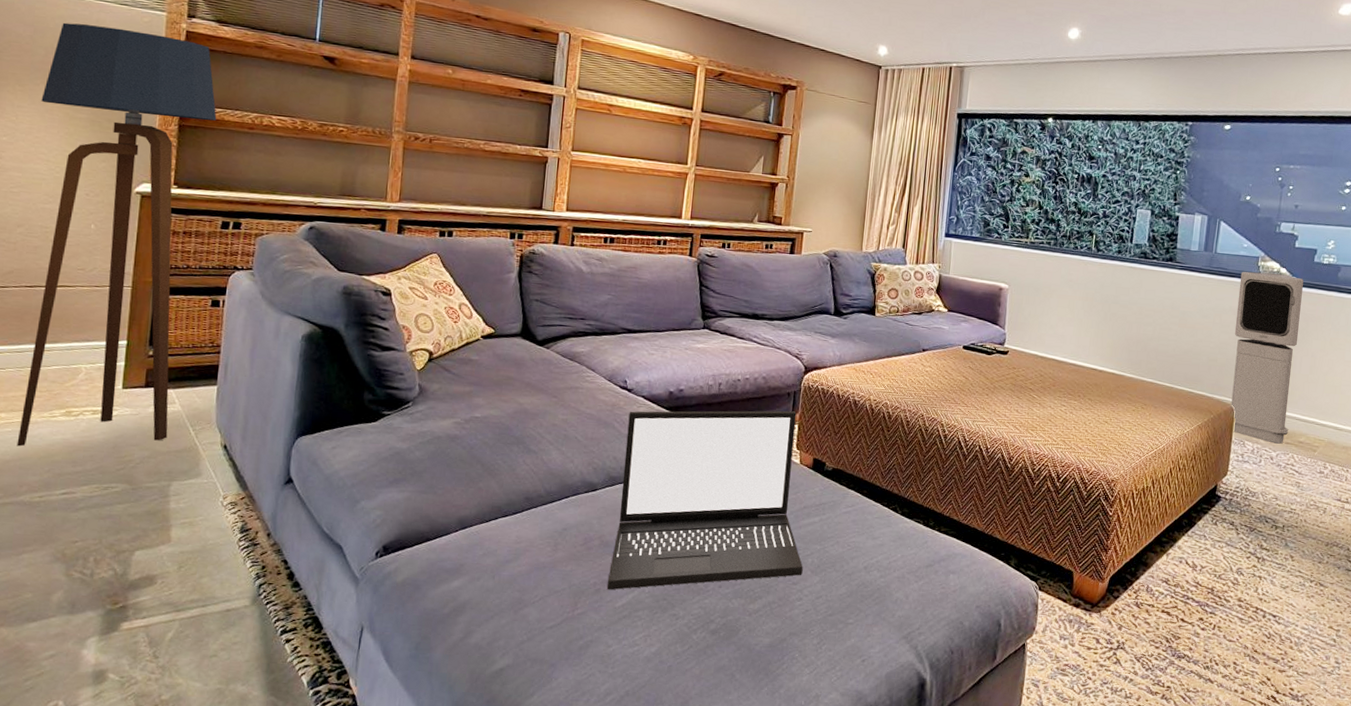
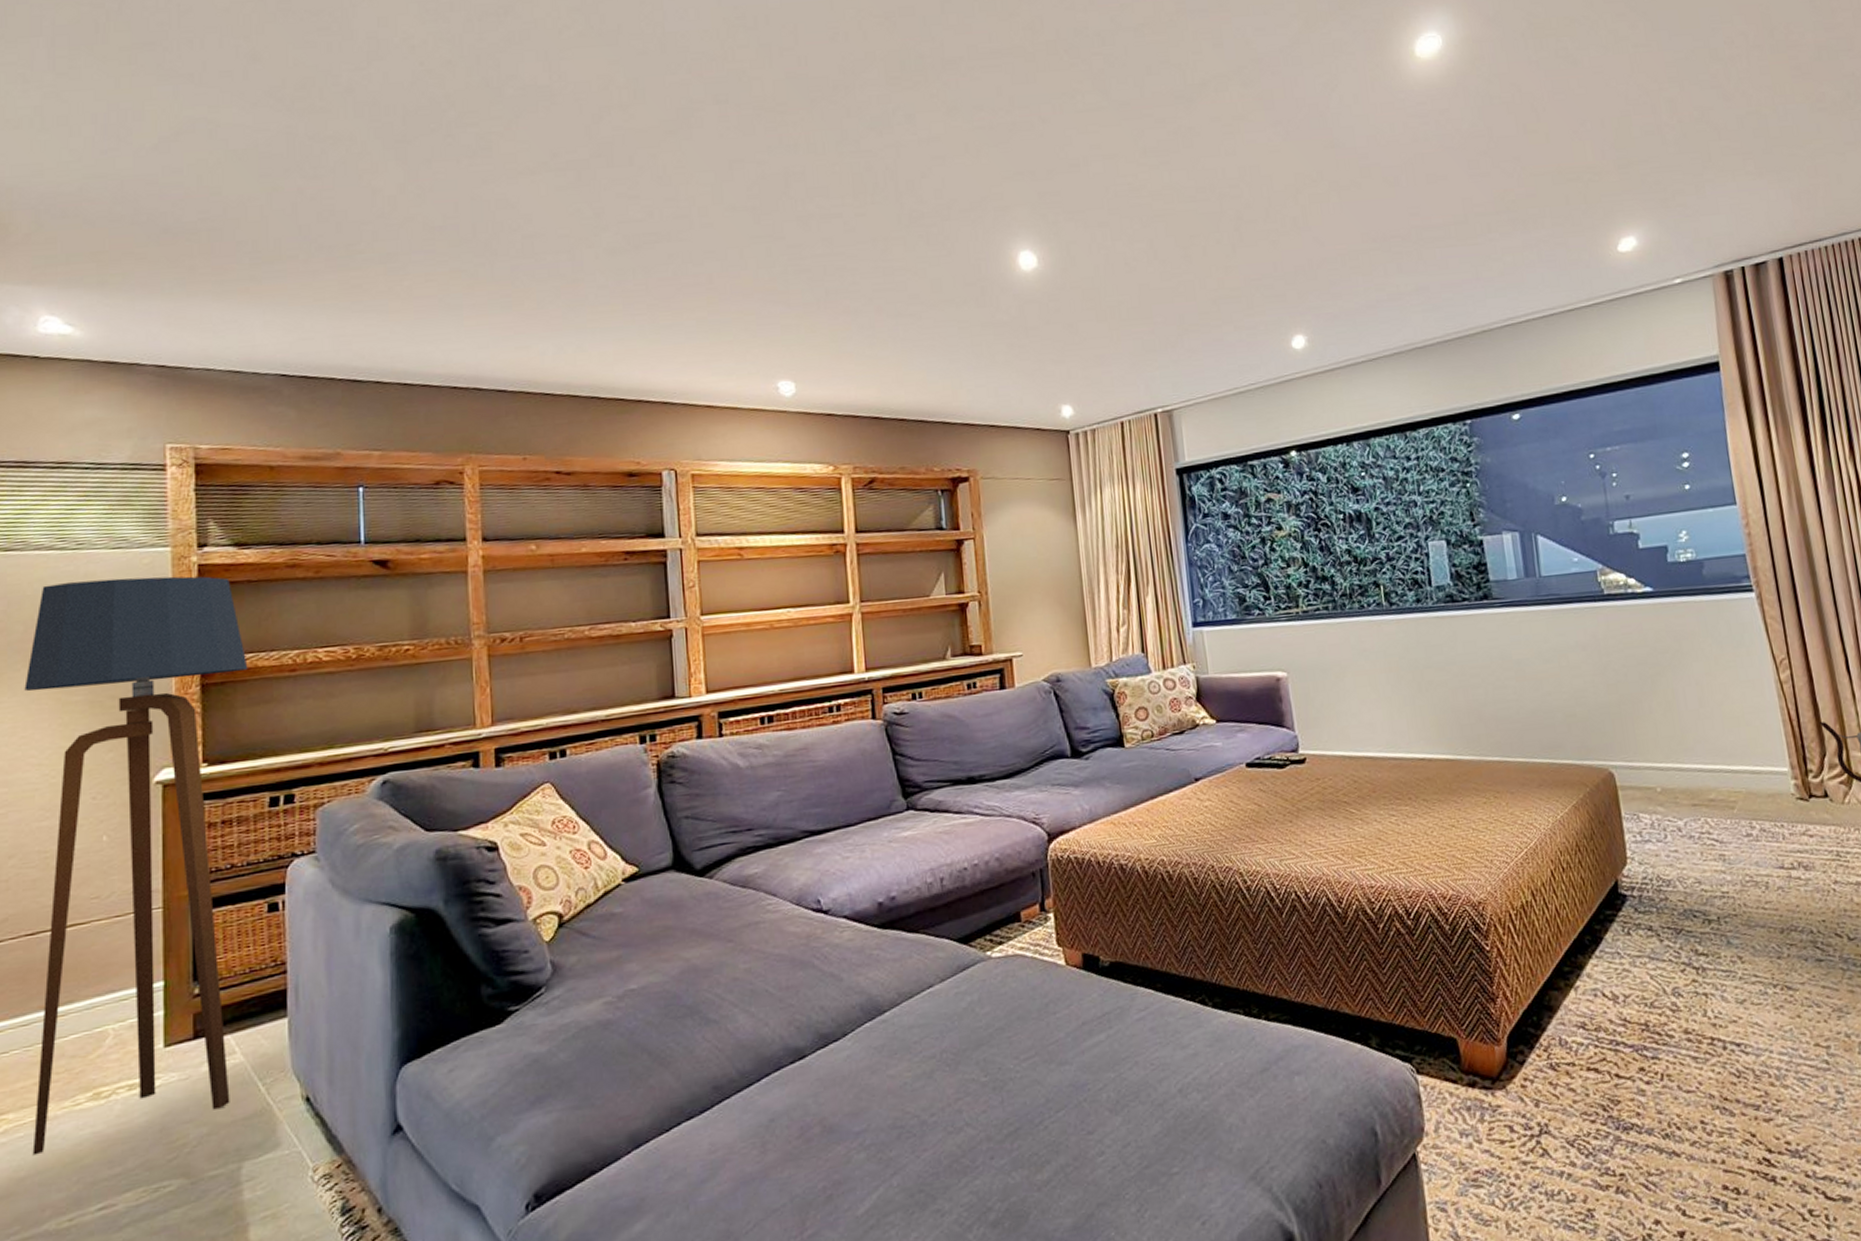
laptop: present [606,410,803,590] -> none [830,896,1098,1194]
air purifier: present [1230,271,1304,444] -> none [1578,585,1692,809]

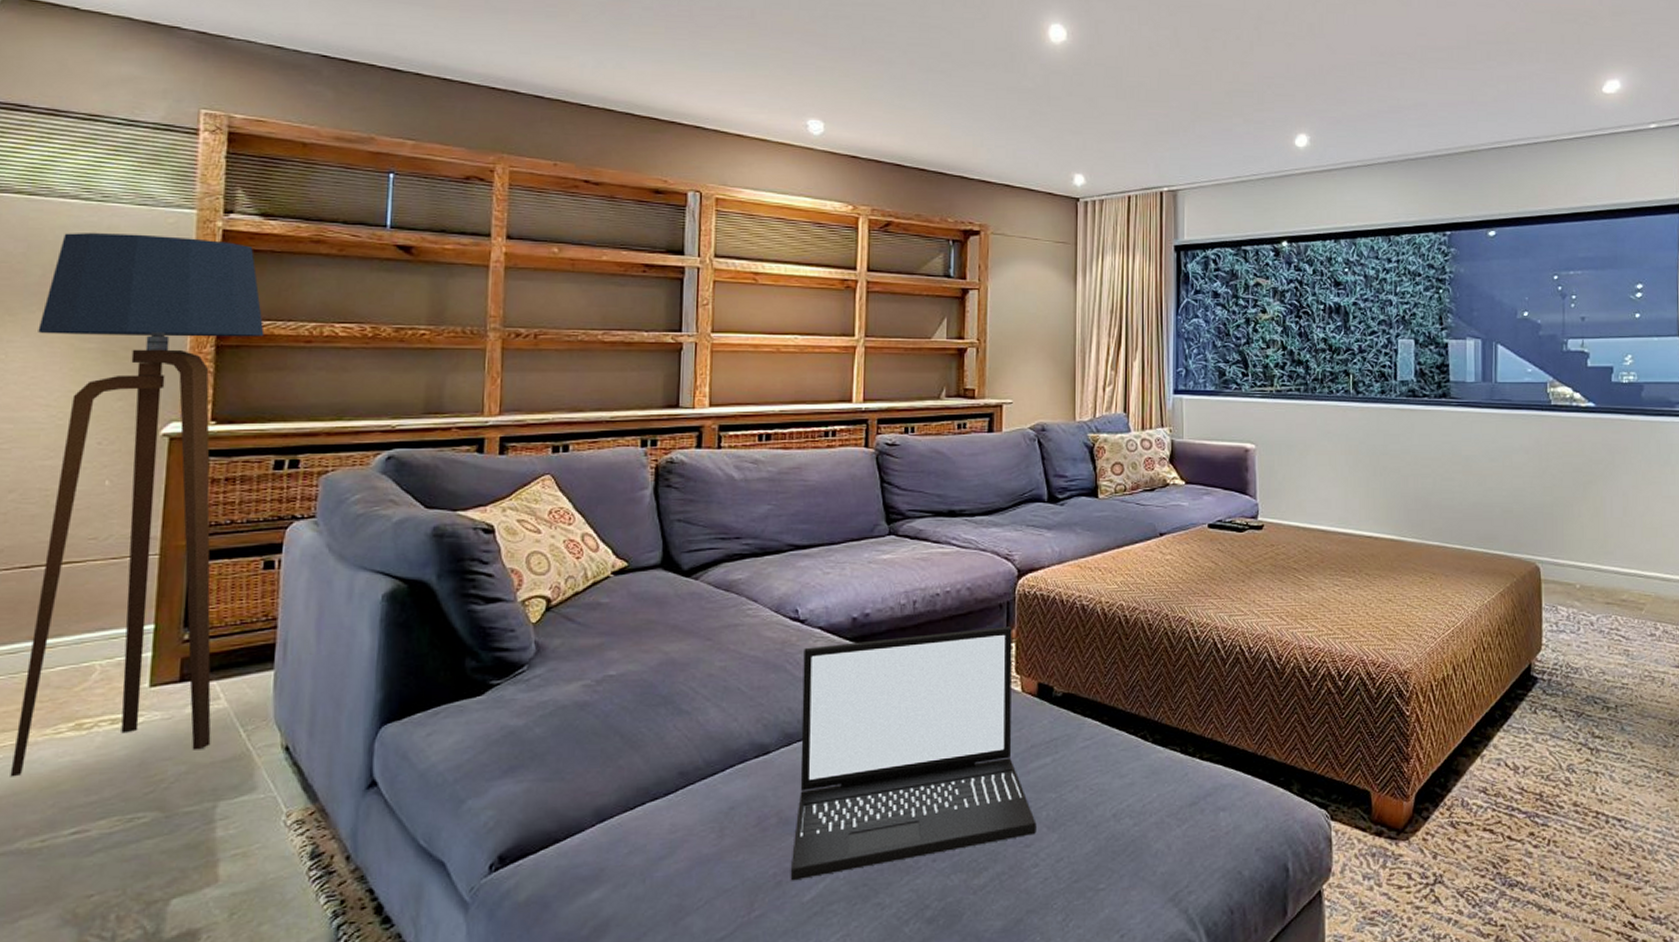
laptop: none [830,896,1098,1194] -> present [790,627,1037,881]

